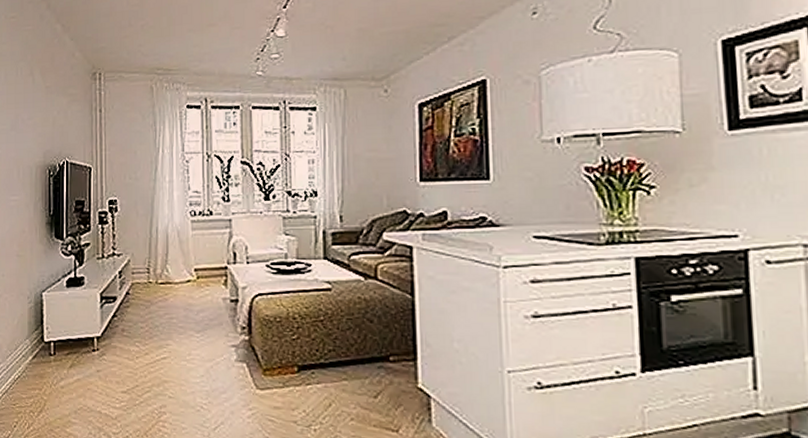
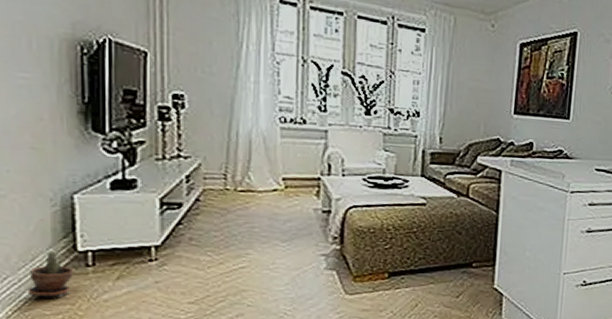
potted plant: none [12,341,41,384] -> present [27,250,73,298]

